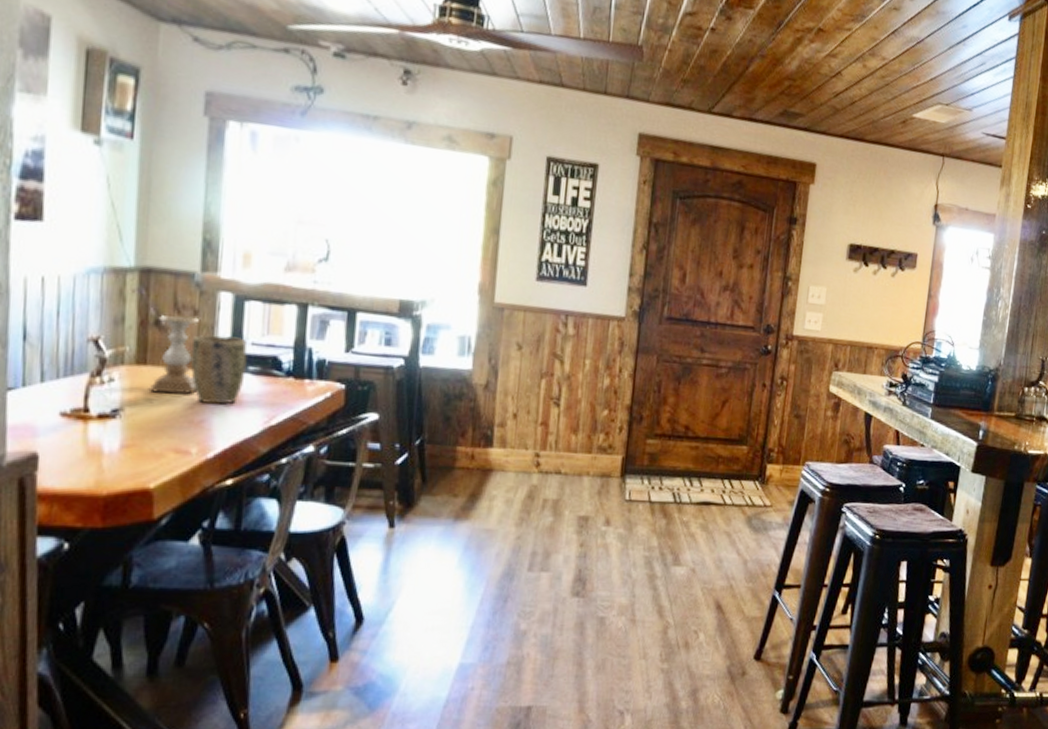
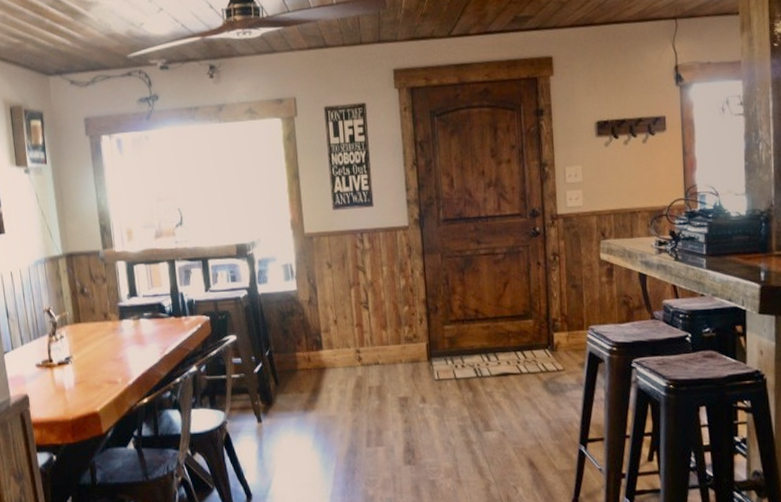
candle holder: present [148,315,199,394] -> none [82,283,114,342]
plant pot: present [191,335,248,405] -> none [106,293,143,345]

